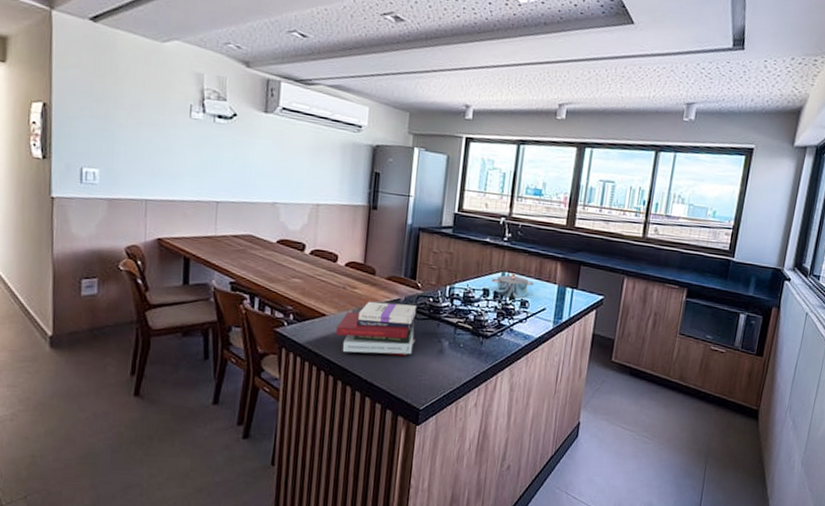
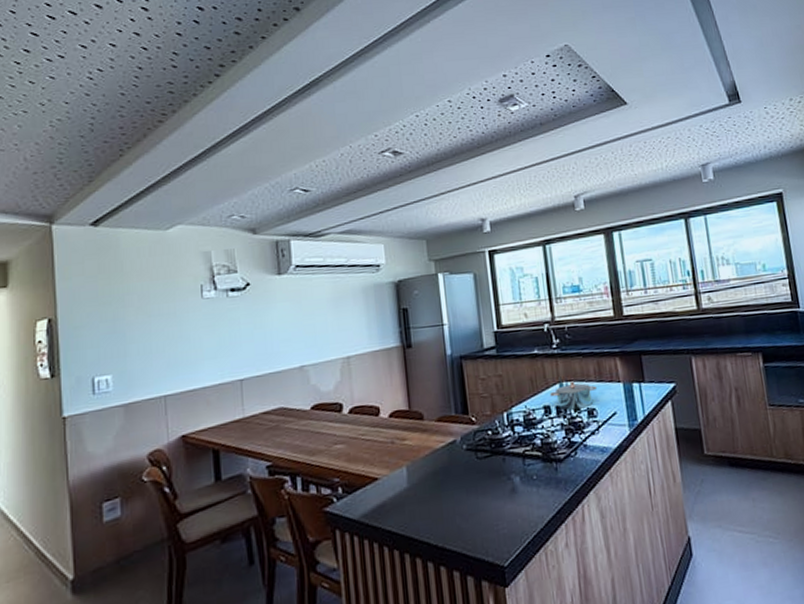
books: present [336,301,417,357] -> none [392,443,482,519]

